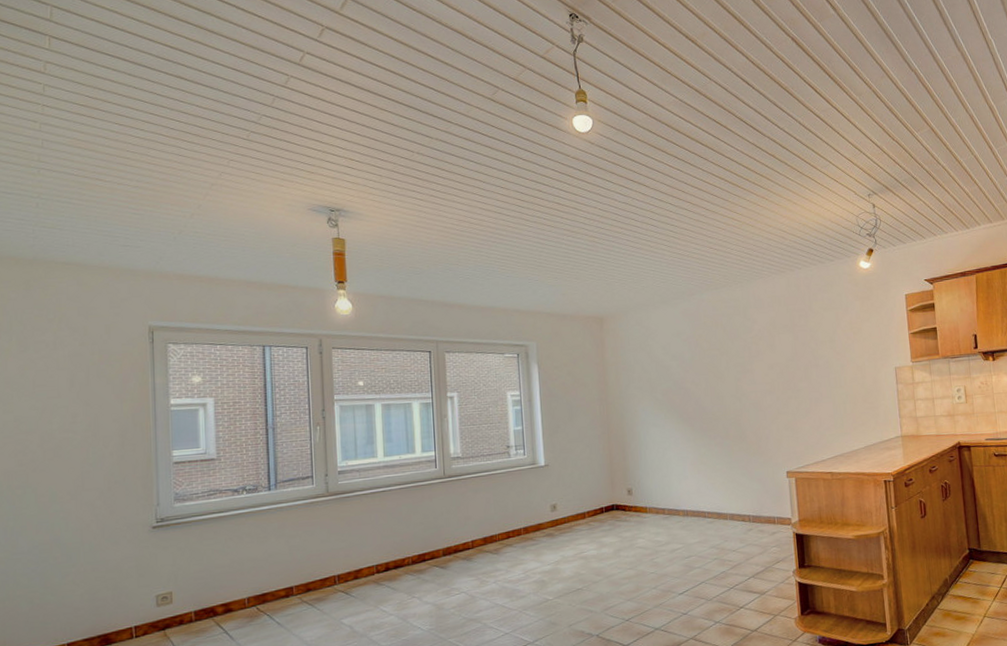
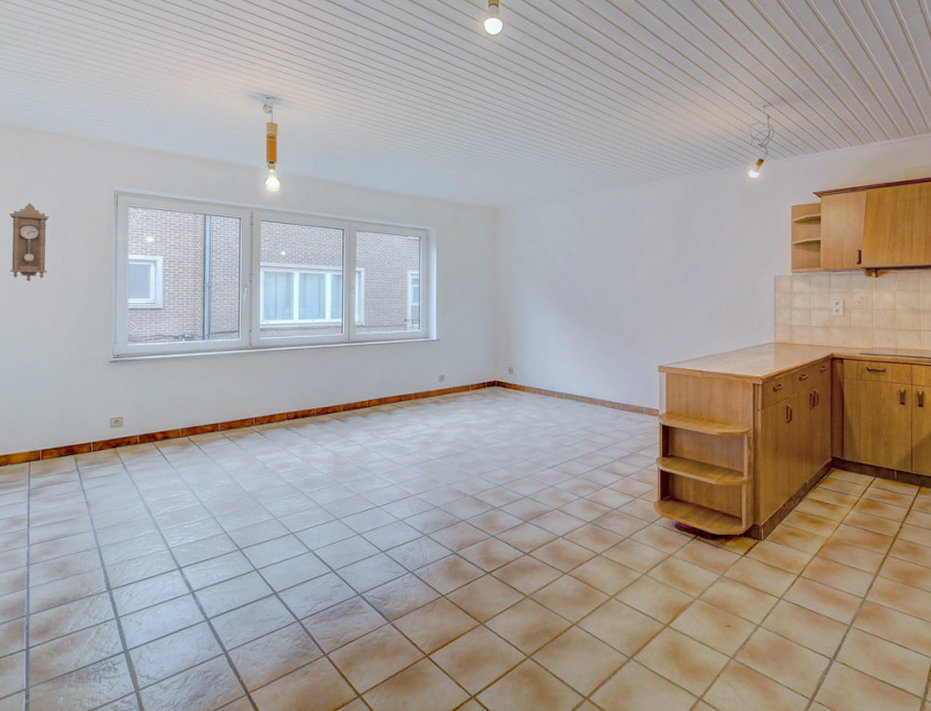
pendulum clock: none [13,347,65,441] -> present [9,203,49,281]

